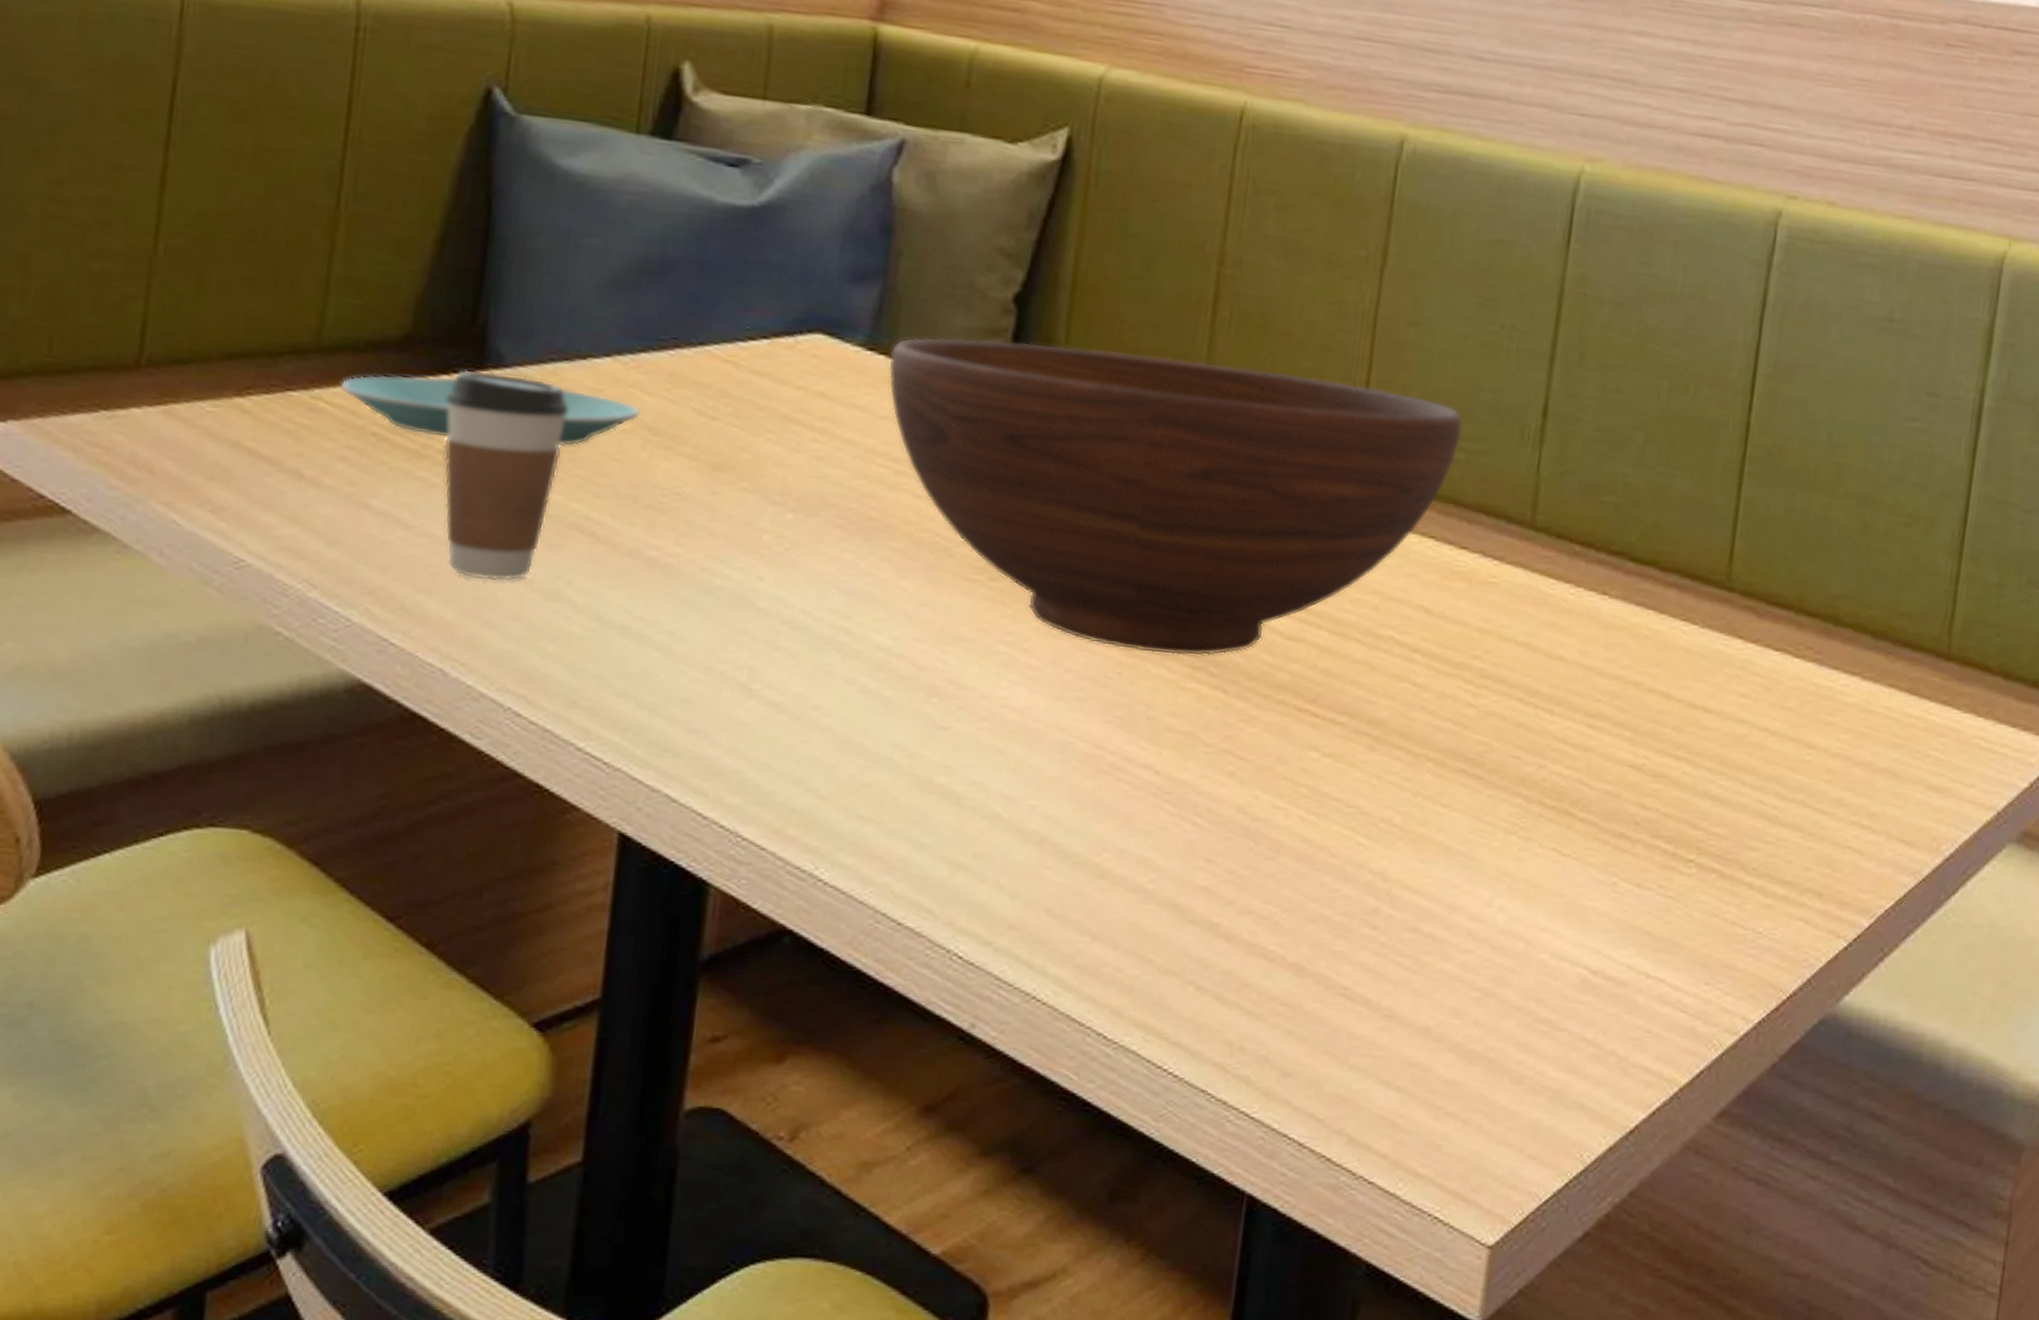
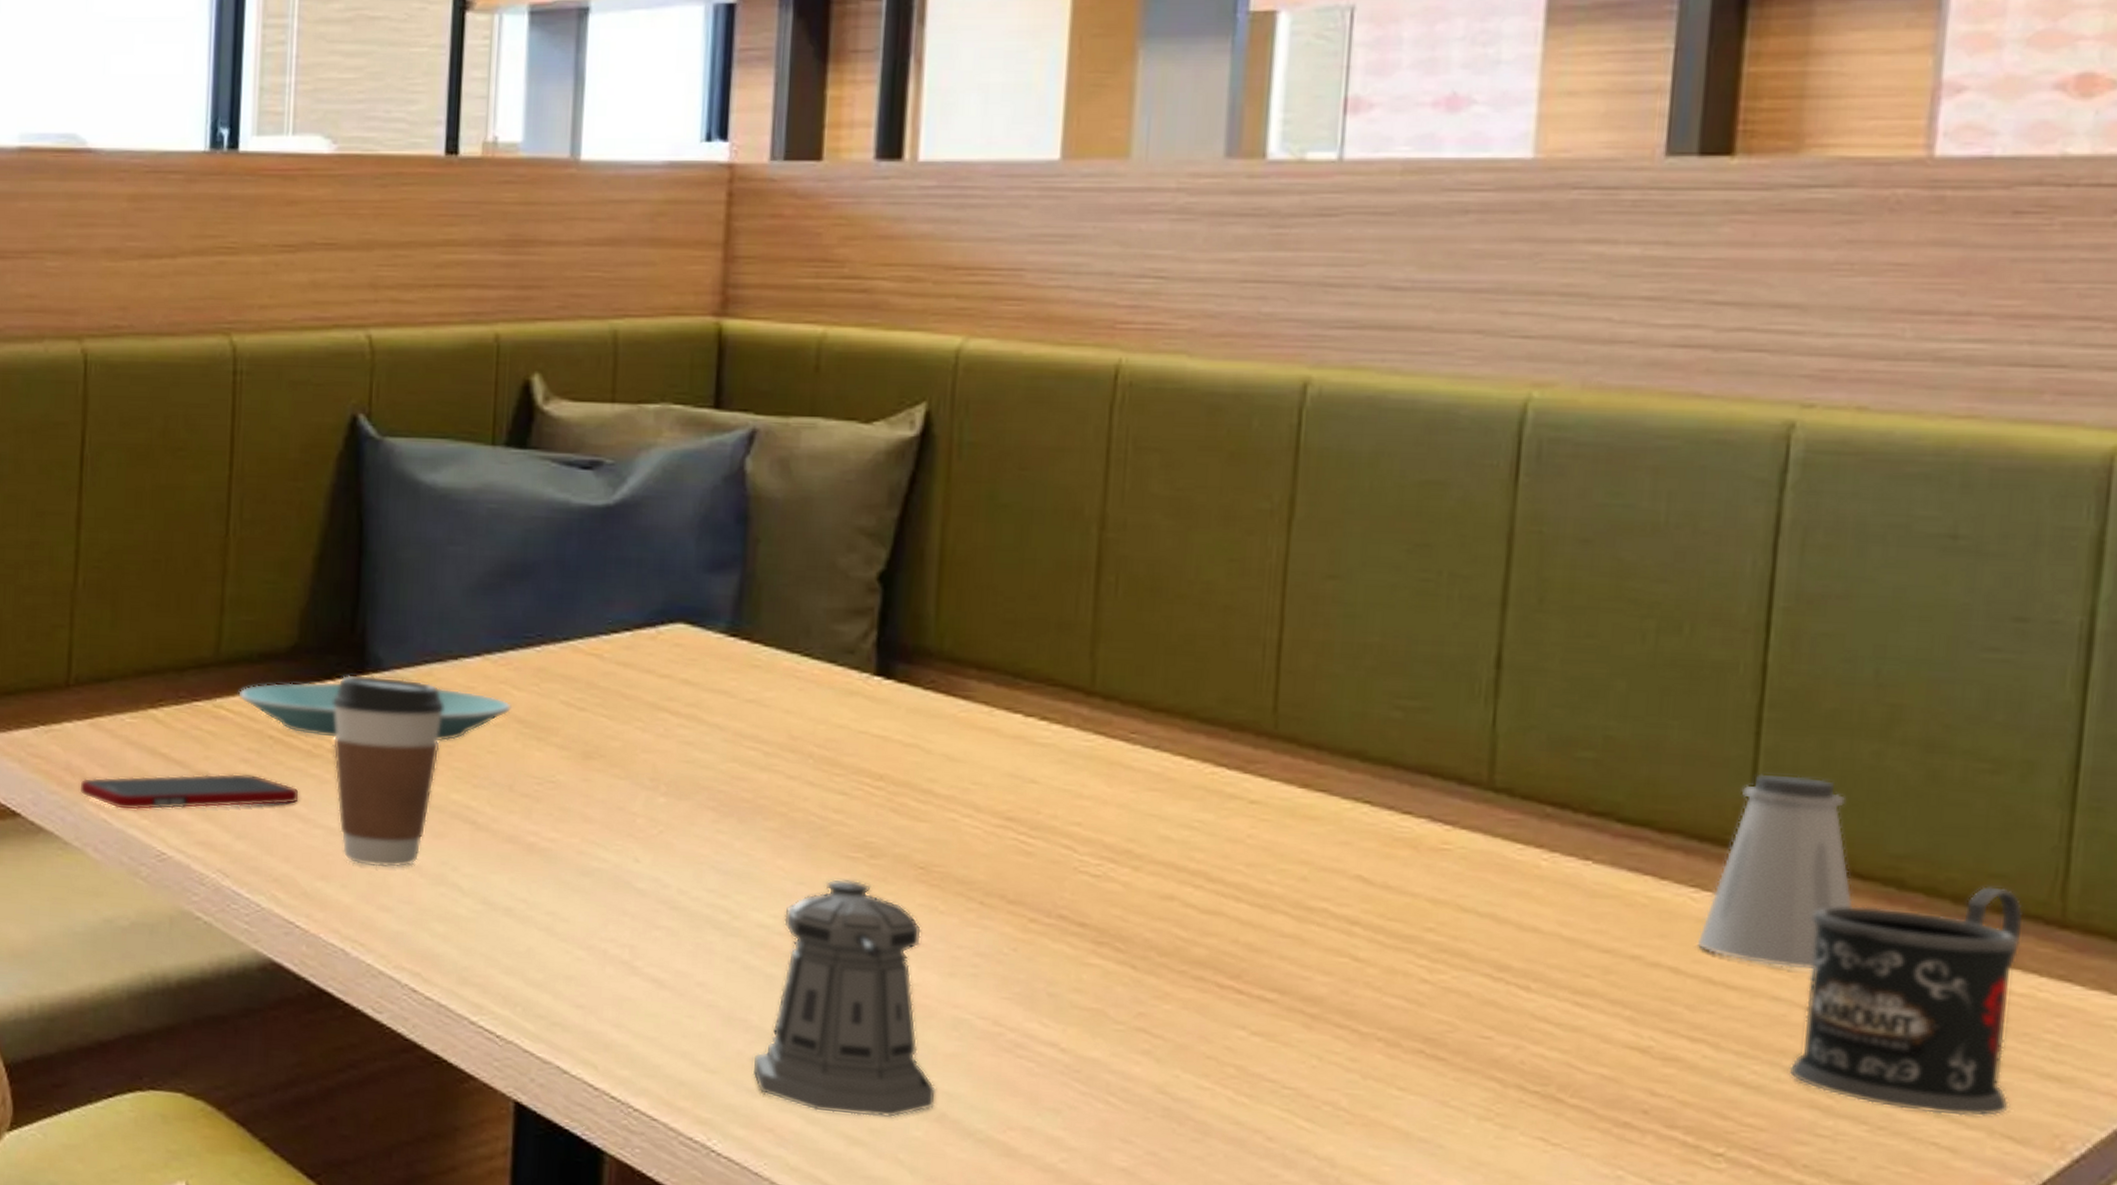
cell phone: none [144,472,404,511] -> present [78,773,300,811]
pepper shaker: none [864,600,1040,843] -> present [752,878,937,1118]
fruit bowl: present [888,337,1463,656] -> none [752,619,1398,931]
saltshaker: none [1684,520,1803,697] -> present [1697,773,1855,971]
mug: none [1747,622,1922,823] -> present [1789,885,2024,1117]

